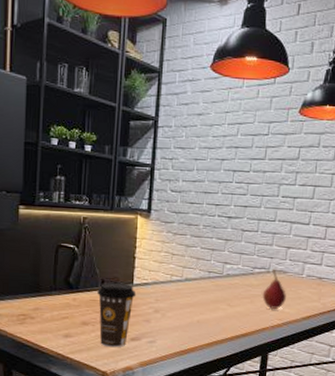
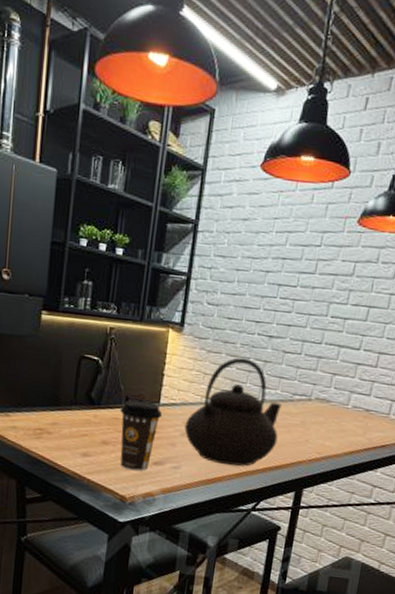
teapot: none [157,238,243,337] -> present [184,357,282,466]
fruit: present [262,269,286,309] -> none [301,396,328,441]

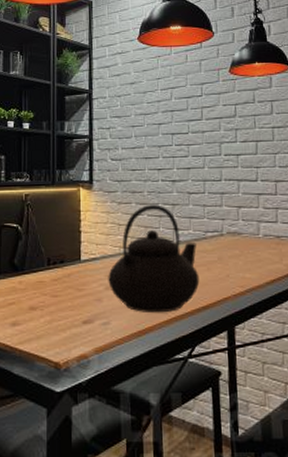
coffee cup: present [120,400,163,471] -> none [44,260,85,334]

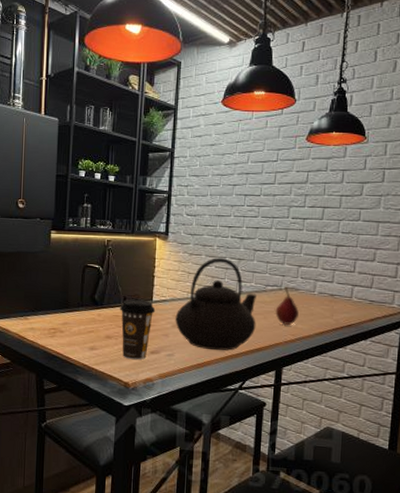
coffee cup: none [44,260,85,334] -> present [120,299,156,360]
fruit: none [219,231,245,275] -> present [275,286,299,325]

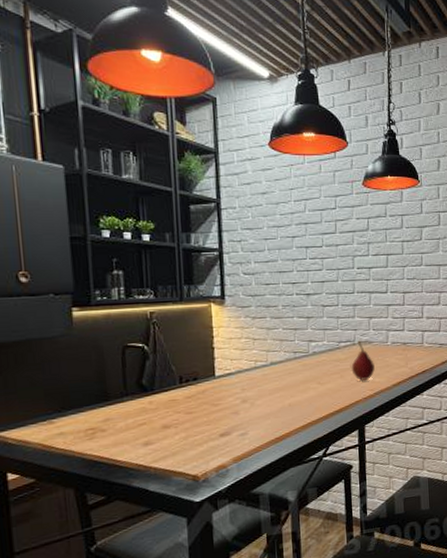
coffee cup: present [120,299,156,360] -> none [176,377,220,448]
teapot: present [175,258,256,351] -> none [244,318,334,421]

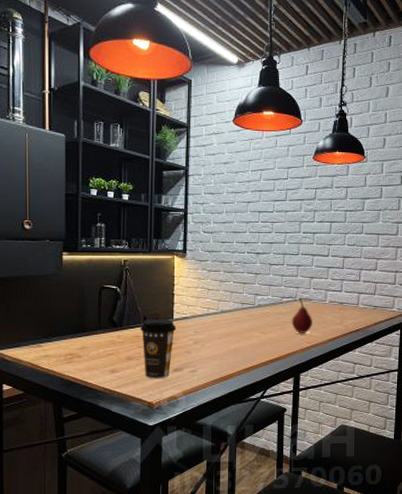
coffee cup: none [176,377,220,448] -> present [140,318,177,379]

